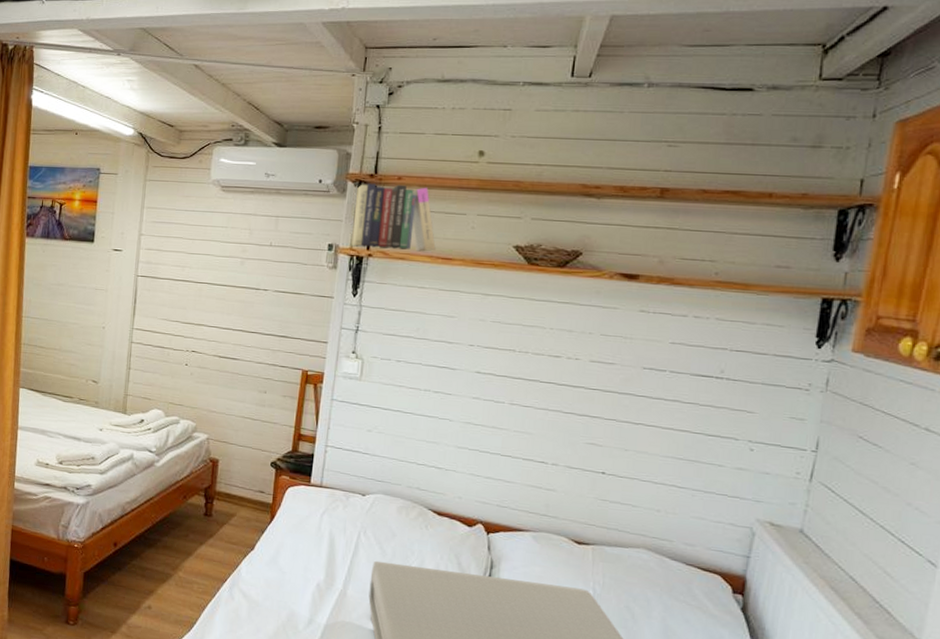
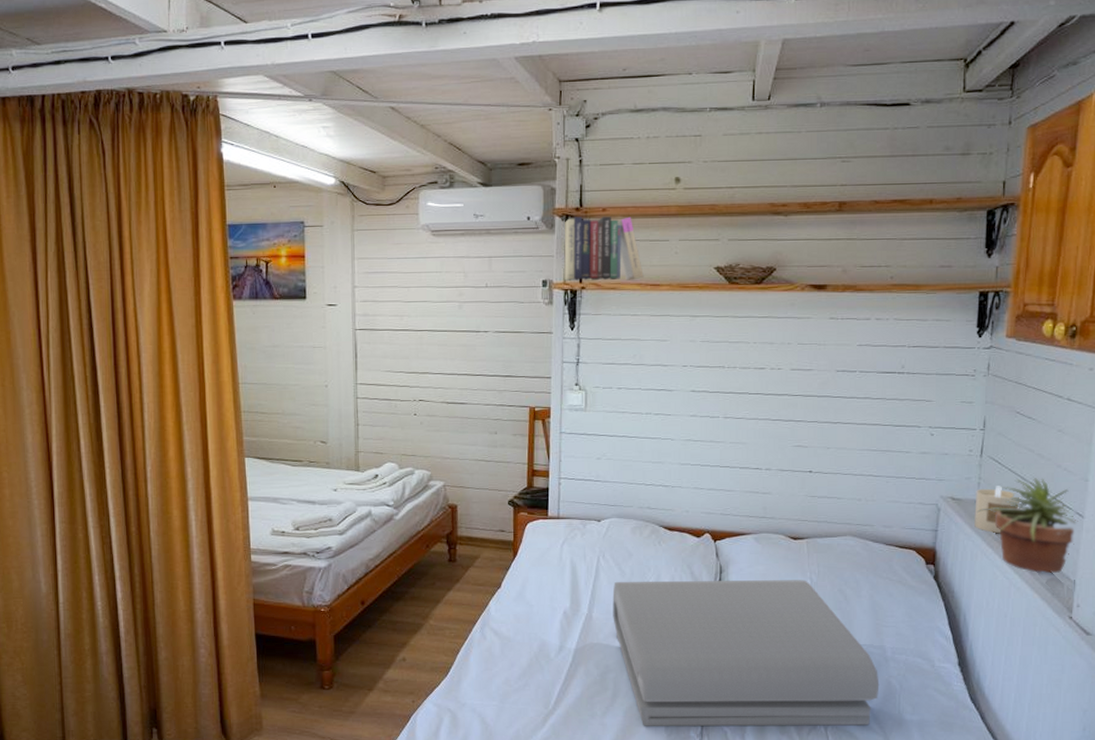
candle: none [796,516,857,572] -> present [974,486,1020,534]
potted plant: none [801,512,930,627] -> present [977,478,1078,573]

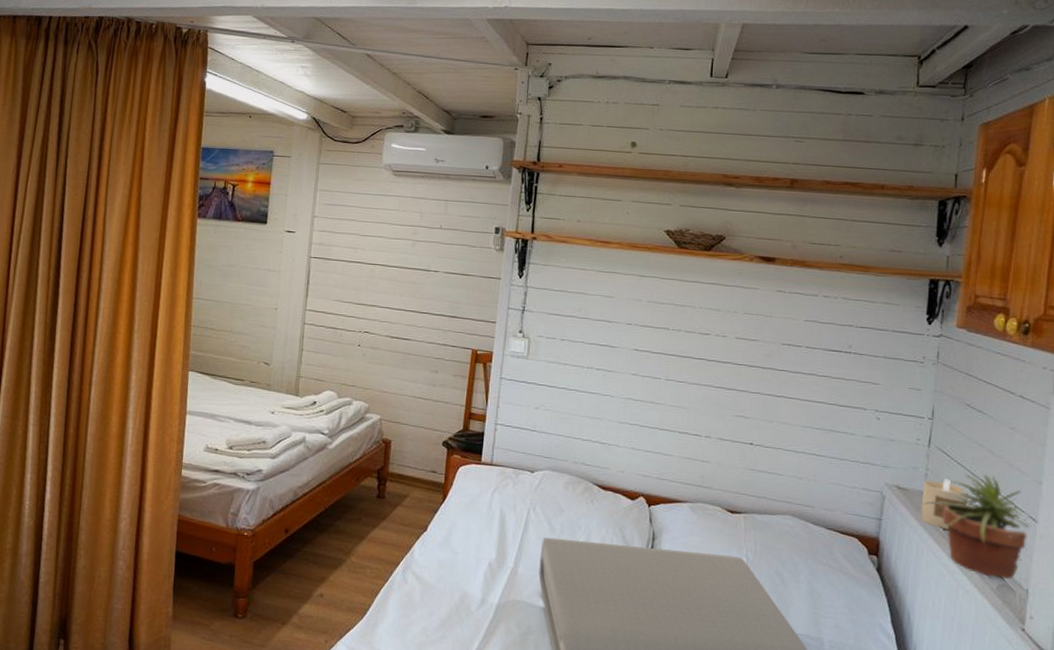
books: present [564,216,644,281] -> none [517,170,595,236]

